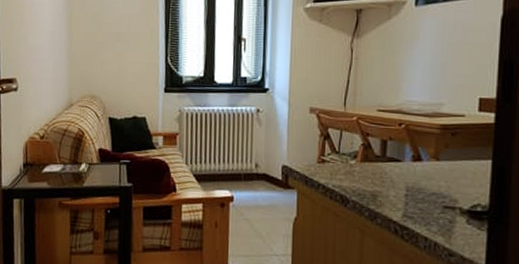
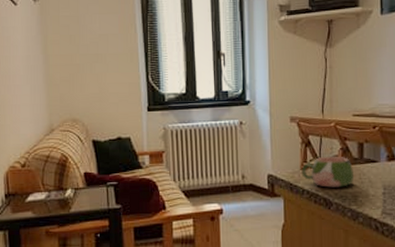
mug: none [318,151,374,185] -> present [301,156,354,188]

